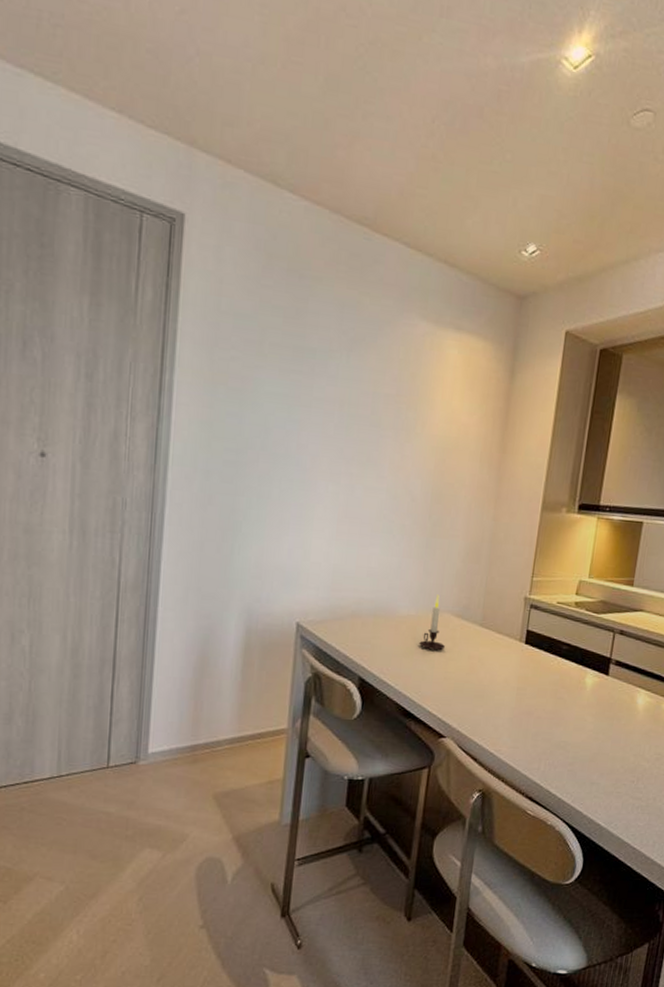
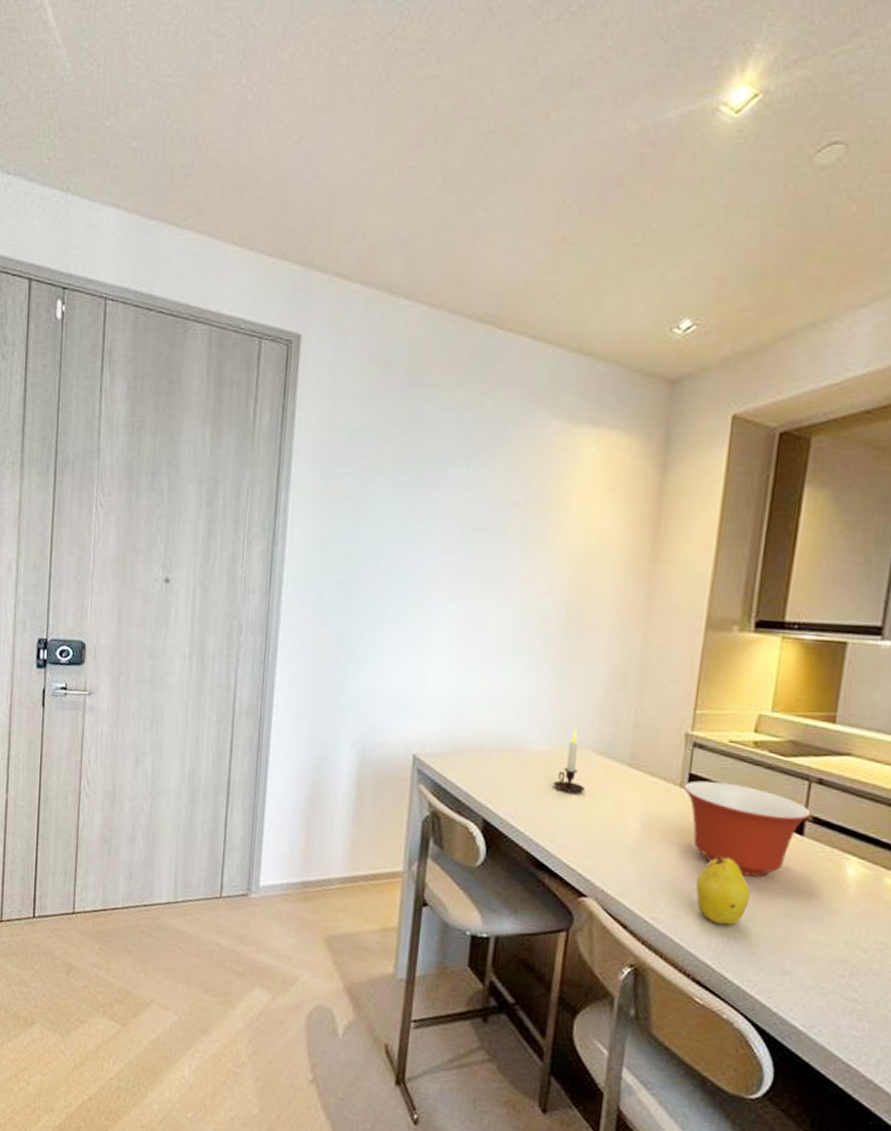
mixing bowl: none [522,635,615,711] -> present [683,780,811,877]
fruit: none [530,696,570,751] -> present [695,856,751,926]

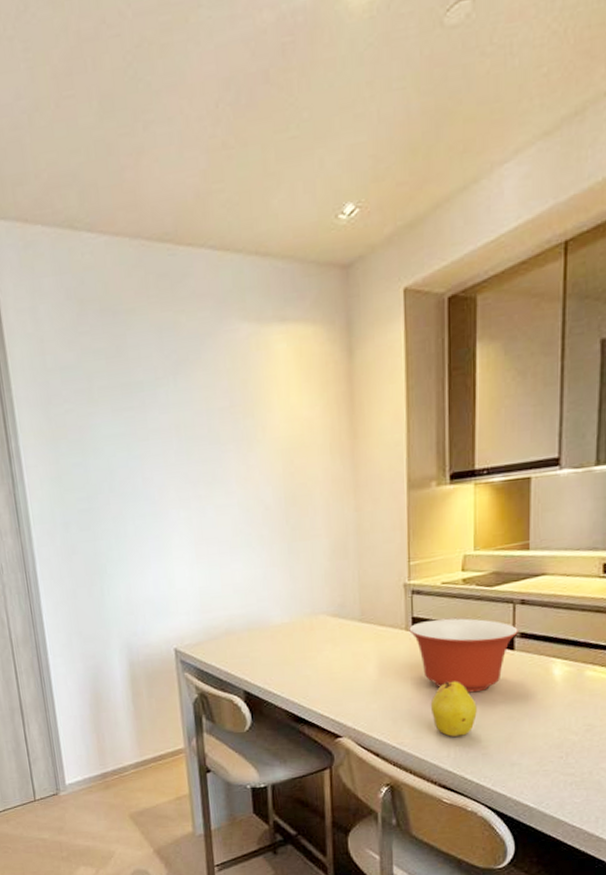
candle: present [553,727,585,794] -> none [298,598,326,654]

